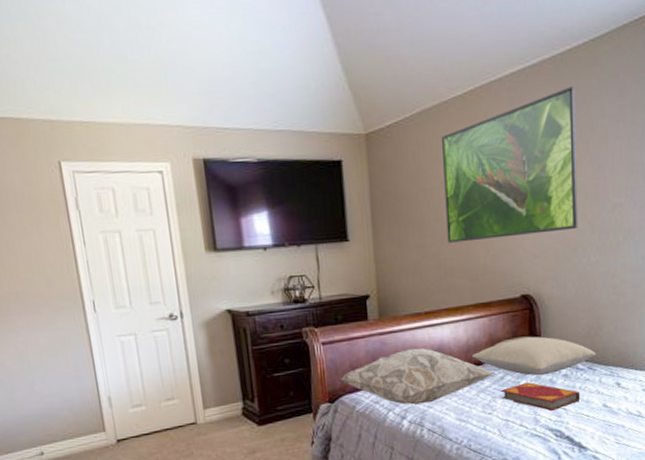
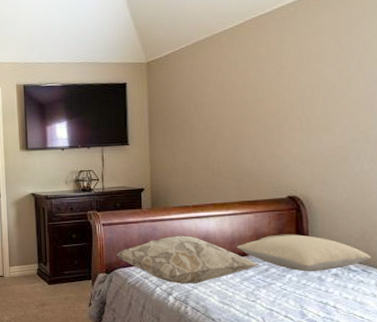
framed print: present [442,86,578,243] -> none [213,13,350,148]
hardback book: present [500,382,581,411] -> none [264,277,353,307]

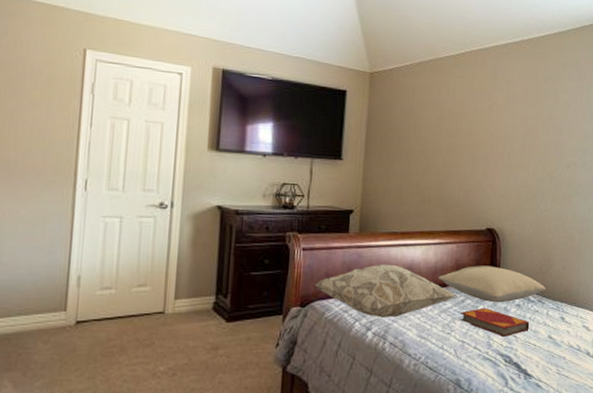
hardback book: none [264,277,353,307] -> present [460,308,530,337]

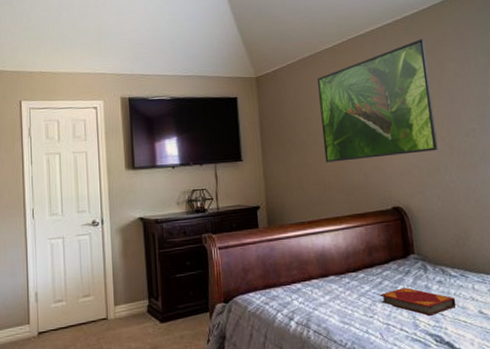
decorative pillow: present [314,264,456,318] -> none [233,253,373,307]
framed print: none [429,64,545,178] -> present [318,39,438,163]
pillow: present [439,265,545,303] -> none [352,244,466,282]

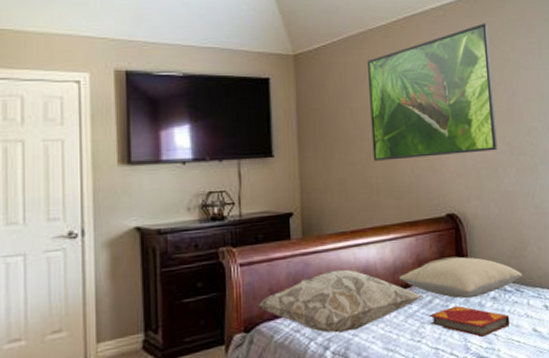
decorative pillow: none [233,253,373,307] -> present [257,269,422,333]
pillow: none [352,244,466,282] -> present [400,256,522,299]

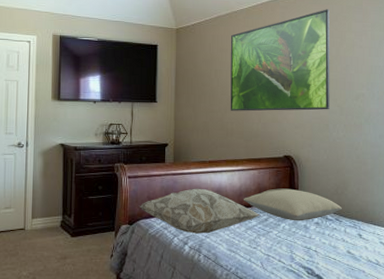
hardback book: present [429,306,510,337] -> none [264,226,329,251]

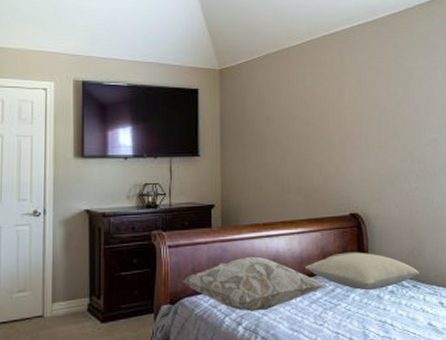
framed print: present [230,9,330,111] -> none [283,43,399,163]

